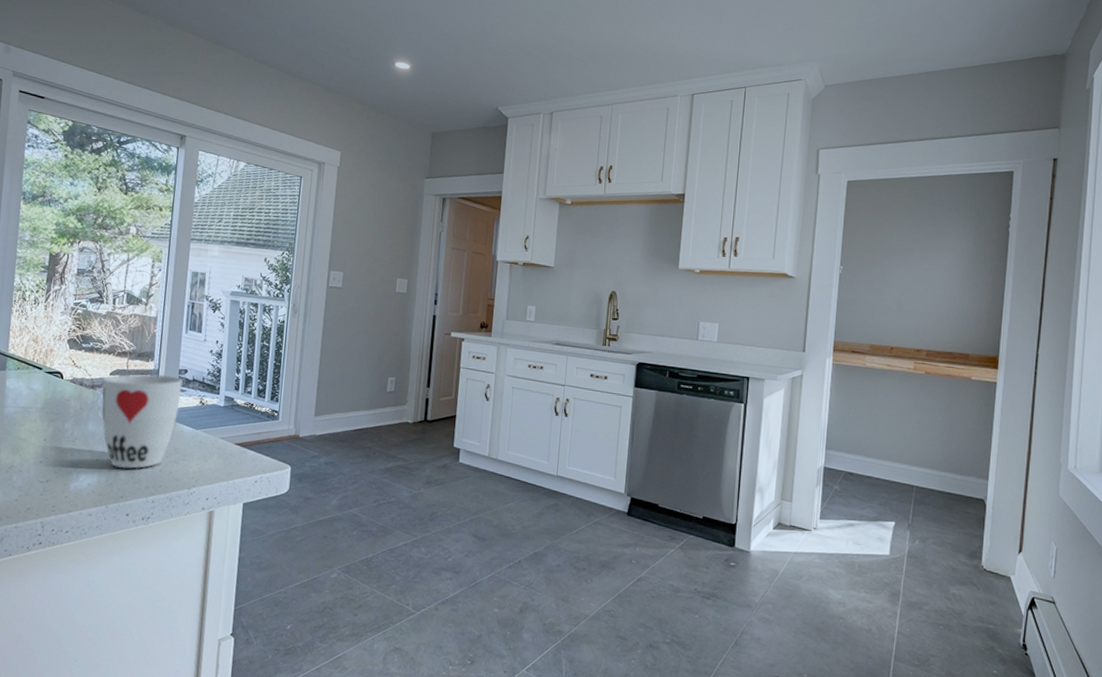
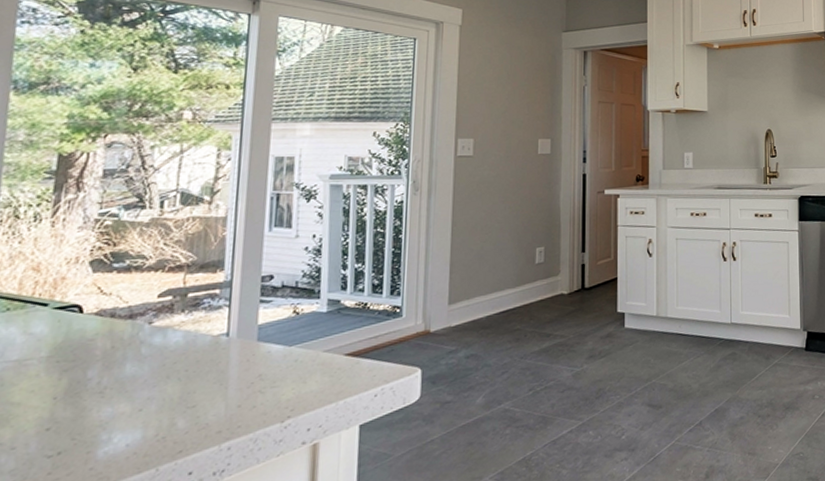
cup: present [102,374,184,469] -> none [146,285,269,415]

